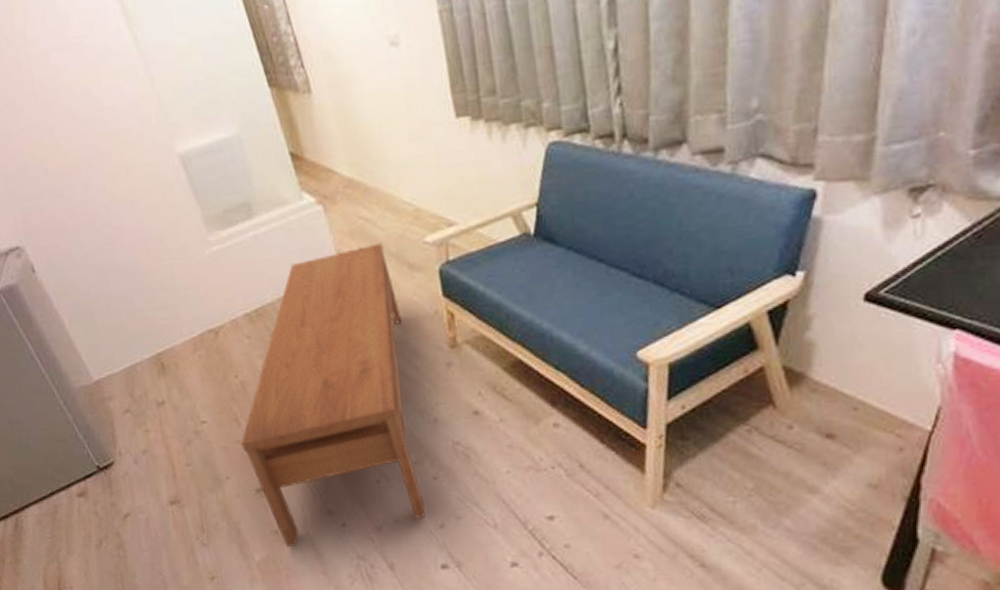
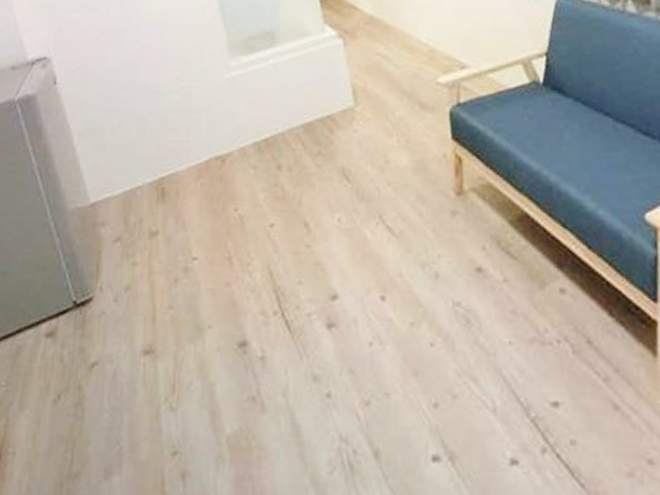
coffee table: present [240,243,426,548] -> none [230,80,419,420]

